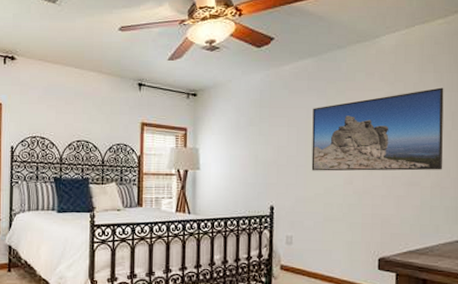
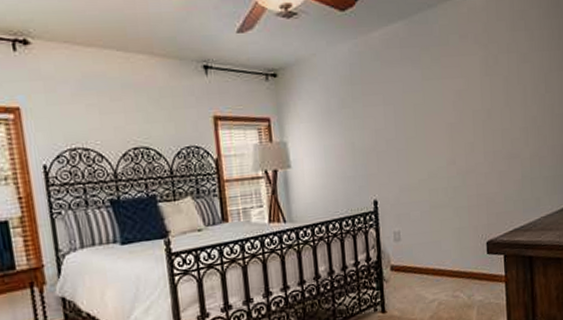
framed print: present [311,87,444,171] -> none [408,47,540,154]

